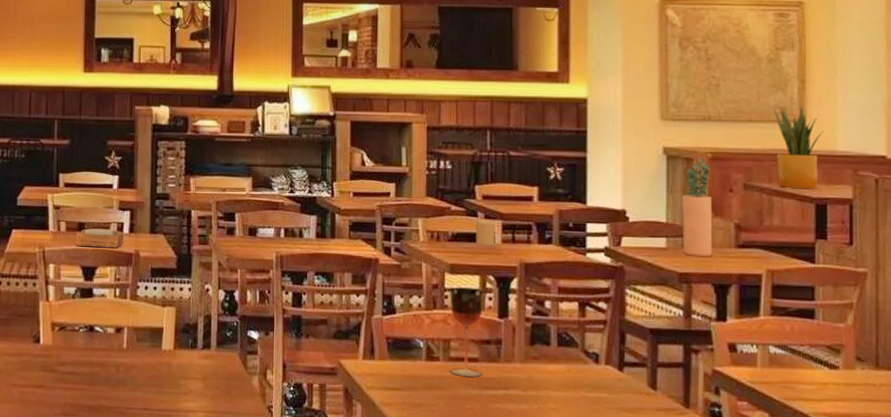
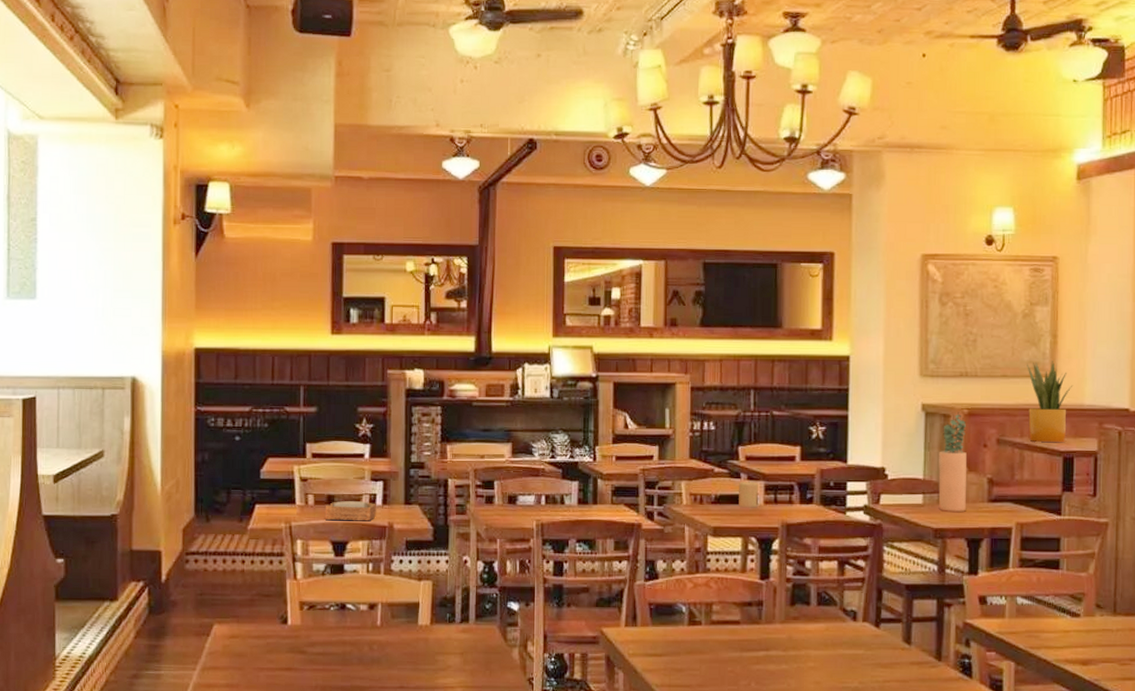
wineglass: present [449,287,484,377] -> none [712,550,746,639]

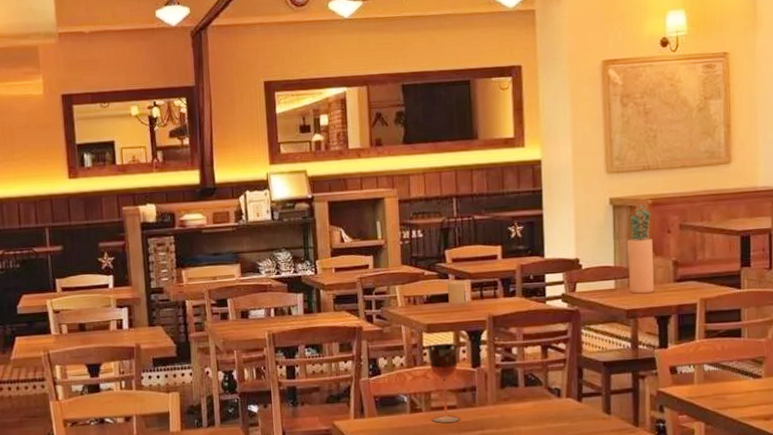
napkin holder: present [324,501,376,521] -> none [77,326,124,346]
wineglass: none [712,550,746,639] -> present [427,344,461,423]
planter: present [1027,361,1073,443] -> none [704,149,747,225]

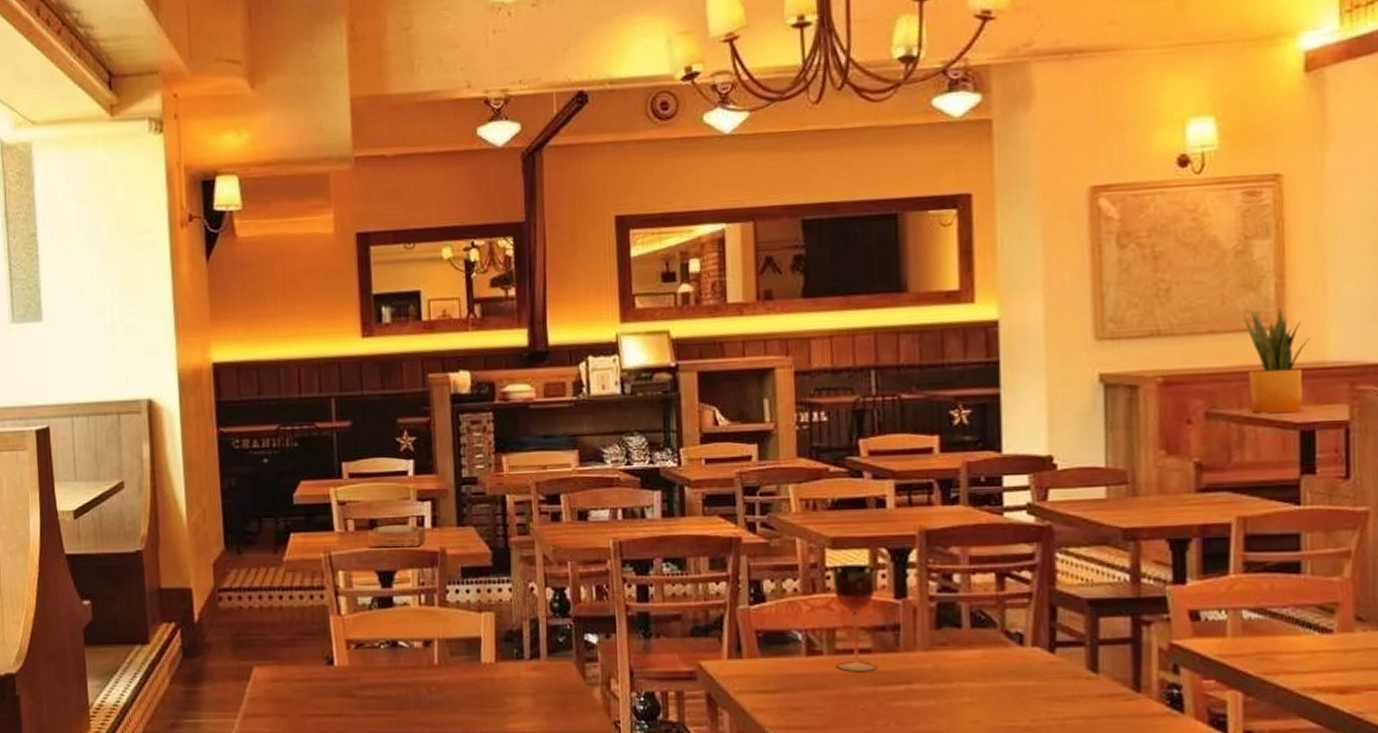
napkin holder: none [77,326,124,346] -> present [367,525,425,548]
candle: present [447,281,466,305] -> none [860,481,887,513]
vase: present [627,203,655,295] -> none [1125,381,1167,508]
planter: none [704,149,747,225] -> present [1243,308,1311,414]

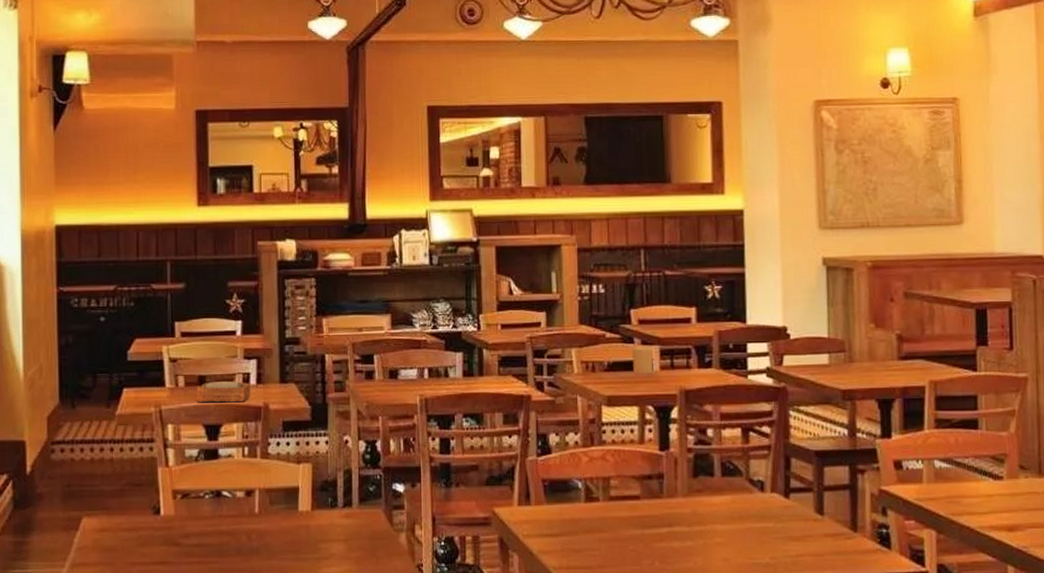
wineglass: present [831,565,878,671] -> none [607,420,645,516]
candle: none [860,481,887,513] -> present [632,347,654,375]
planter: present [1243,308,1311,414] -> none [931,207,982,295]

